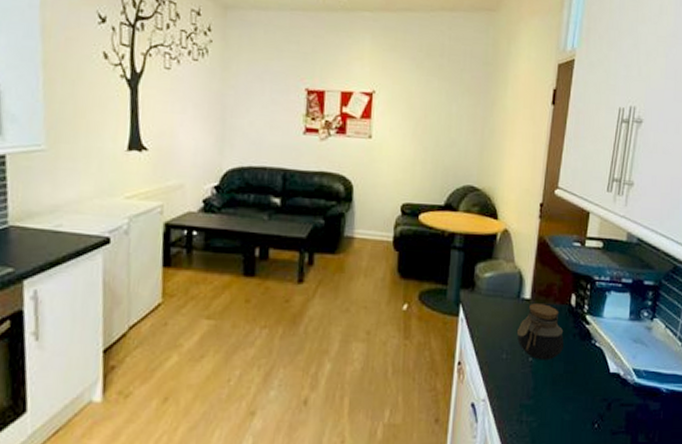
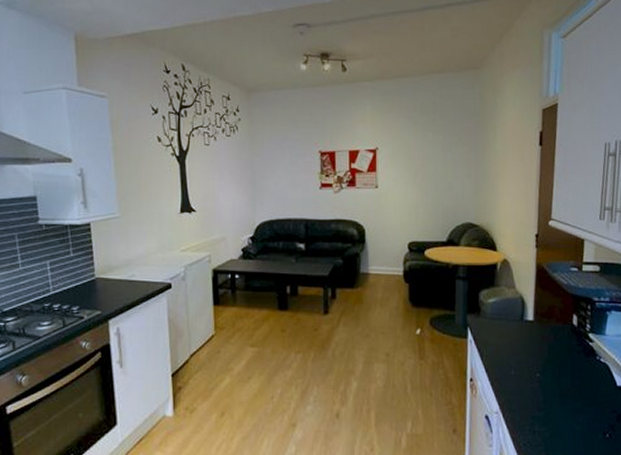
jar: present [516,304,565,360] -> none [522,325,570,376]

